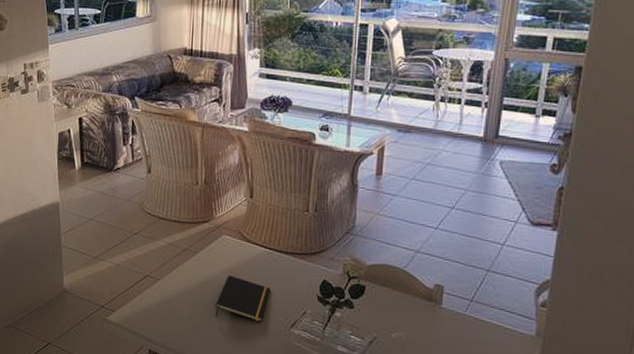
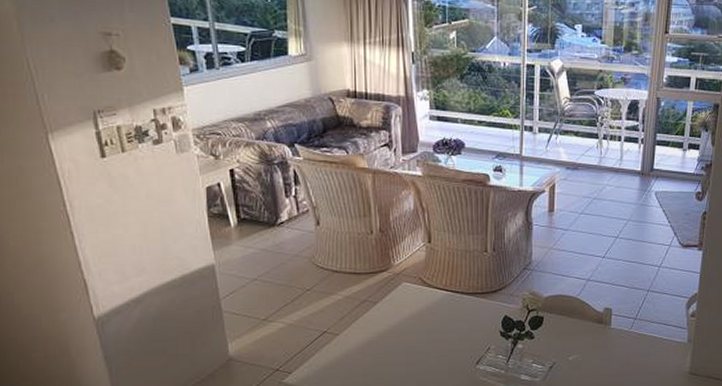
notepad: present [215,275,271,323] -> none [400,321,454,364]

